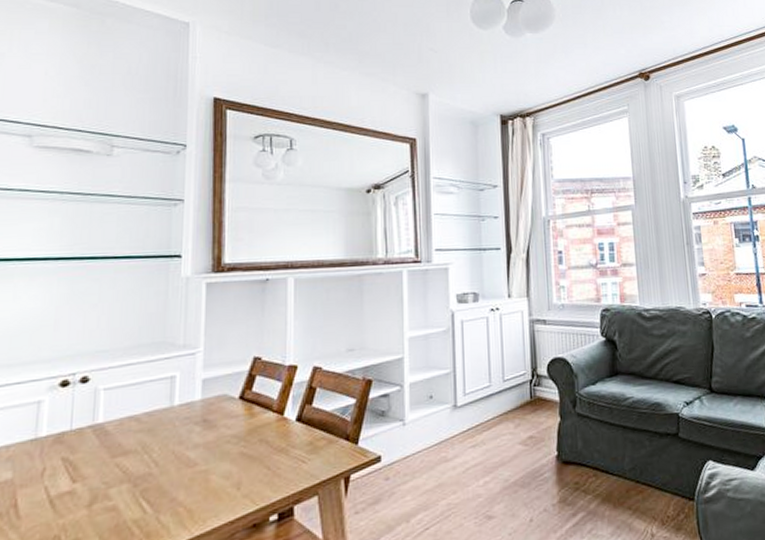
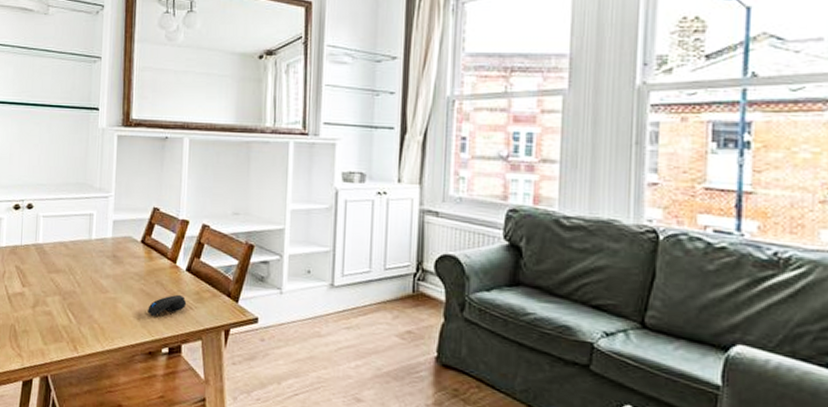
computer mouse: none [250,449,299,481] -> present [147,294,187,316]

